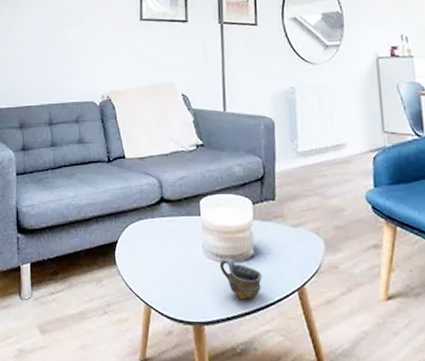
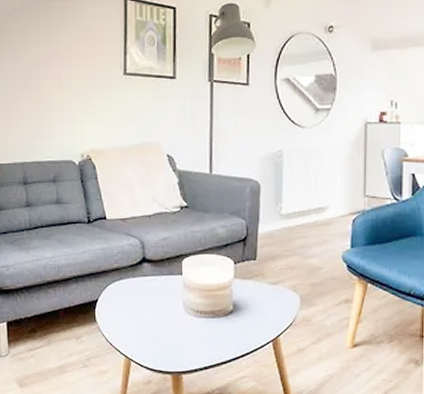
cup: present [219,257,262,299] -> none [199,313,240,350]

